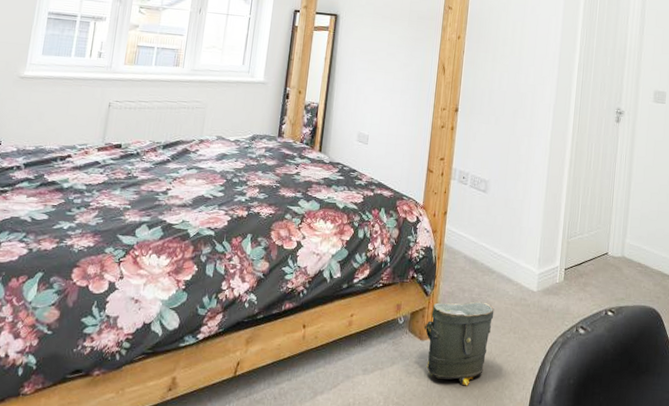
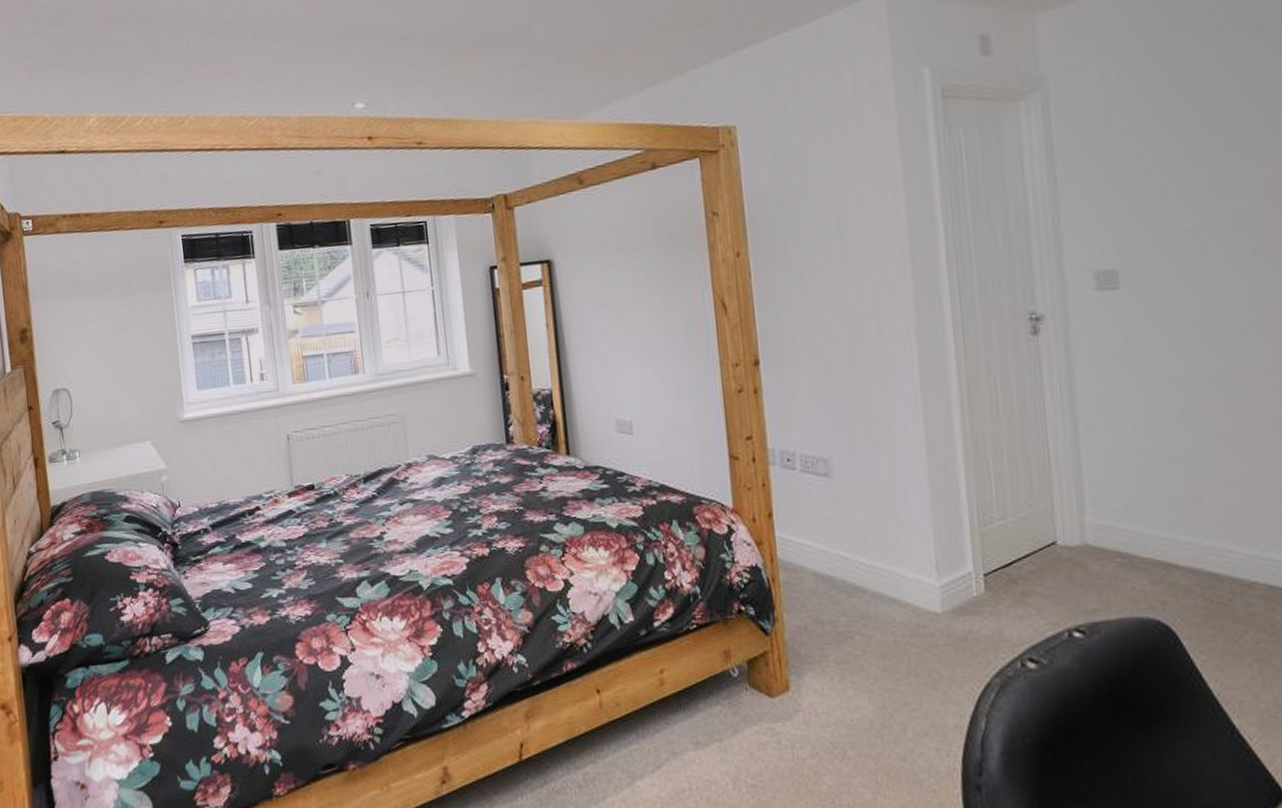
bag: present [423,301,495,386] -> none [770,636,878,757]

